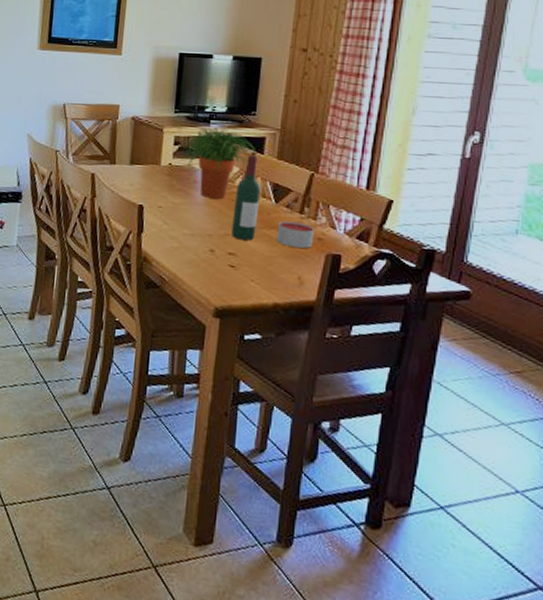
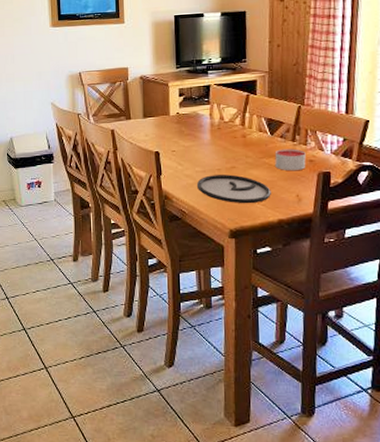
potted plant: present [178,127,257,199] -> none [183,77,250,138]
plate: none [182,240,269,280] -> present [196,174,271,204]
wine bottle: present [231,155,262,241] -> none [236,97,258,170]

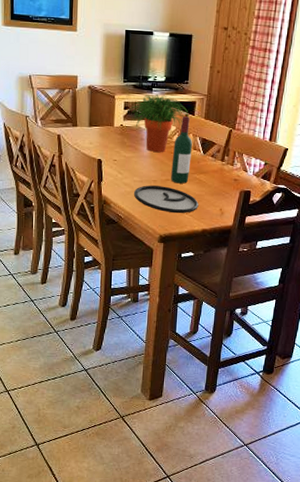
potted plant: none [183,77,250,138] -> present [128,94,189,152]
wine bottle: none [236,97,258,170] -> present [171,116,193,184]
candle: present [275,148,306,171] -> none [204,167,232,188]

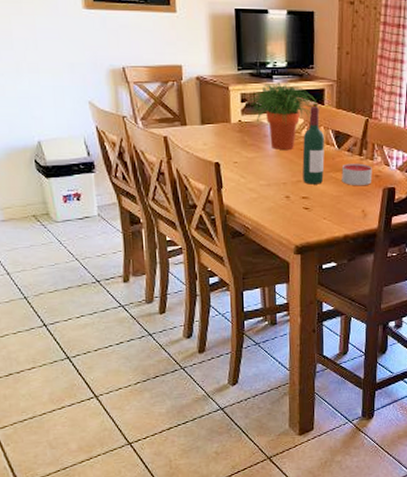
plate: present [133,185,199,214] -> none [260,189,337,219]
candle: none [204,167,232,188] -> present [341,163,372,186]

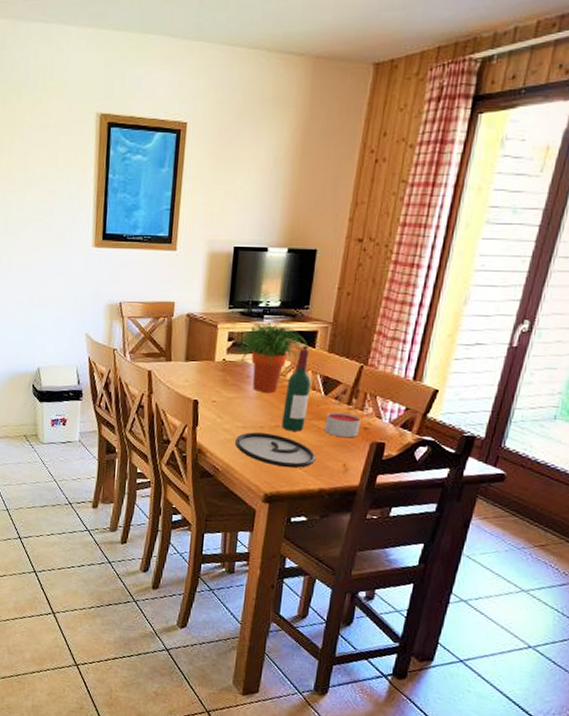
plate: none [260,189,337,219] -> present [234,432,316,468]

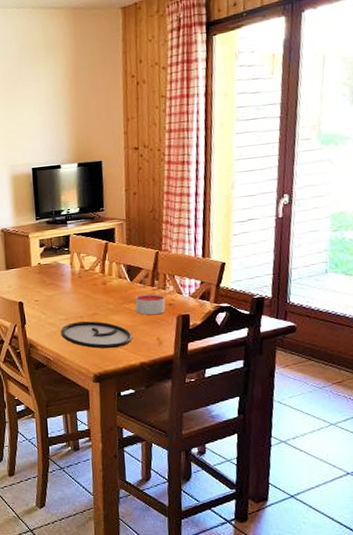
potted plant: present [232,322,308,392] -> none [44,227,109,287]
wine bottle: present [282,349,312,432] -> none [97,245,118,317]

